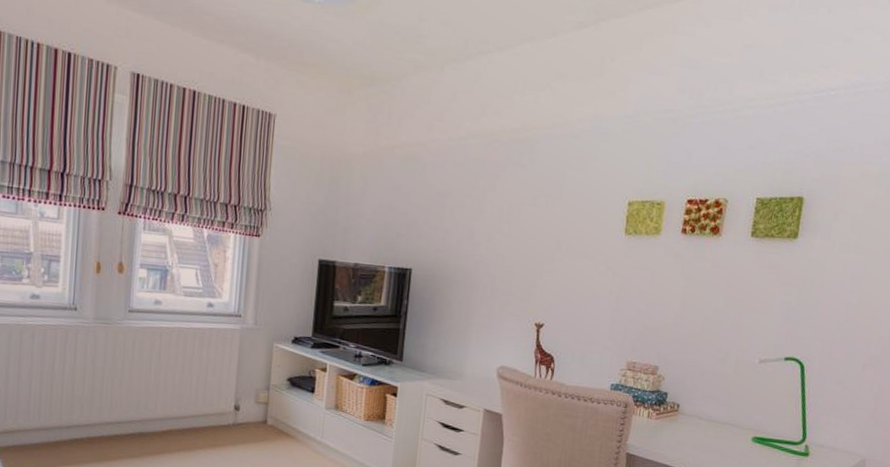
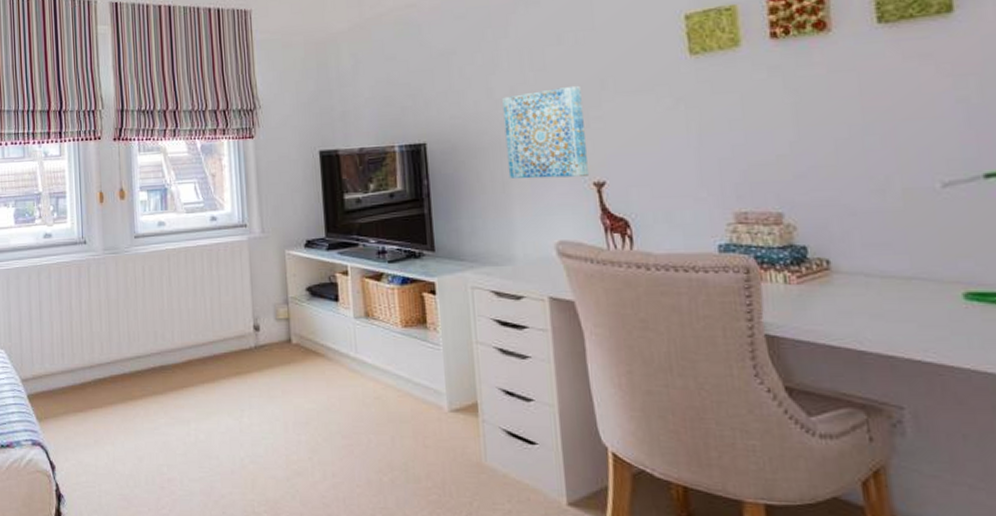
wall art: none [472,241,542,317] -> present [502,85,590,179]

